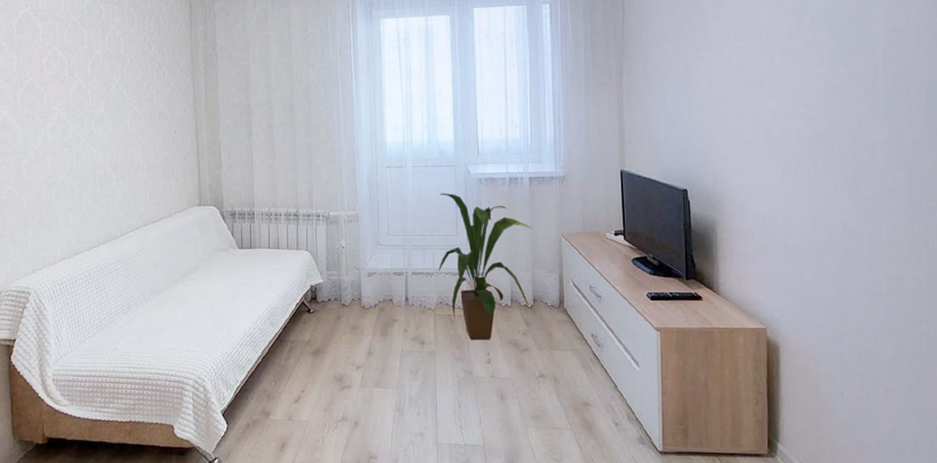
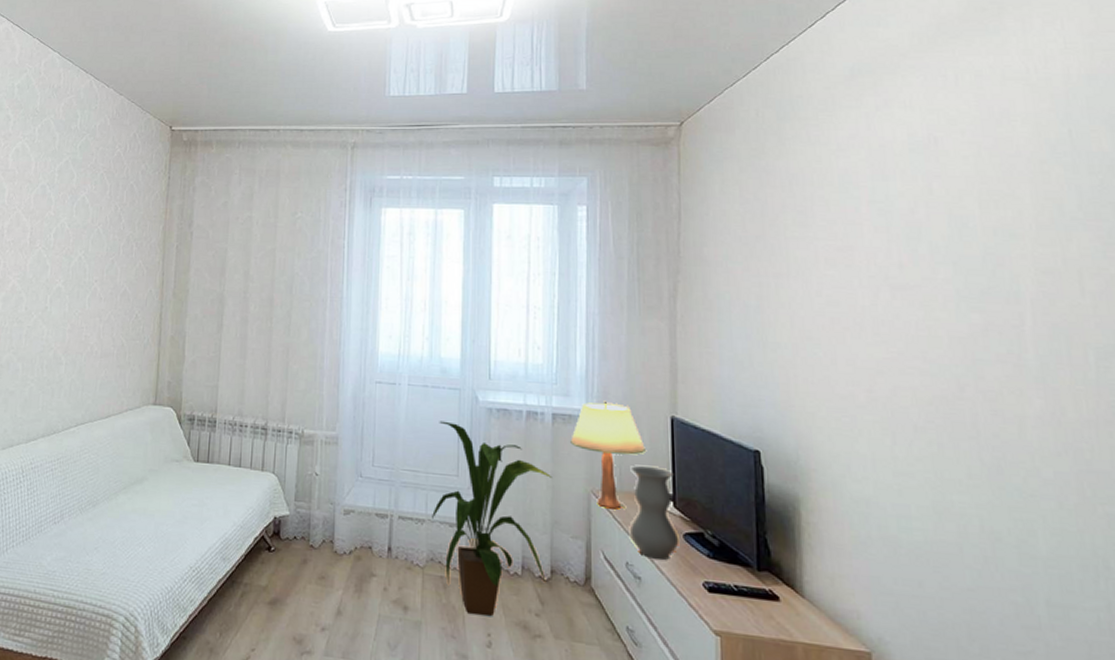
table lamp: none [544,163,602,247] -> present [570,401,646,509]
vase: none [591,211,629,281] -> present [629,466,679,560]

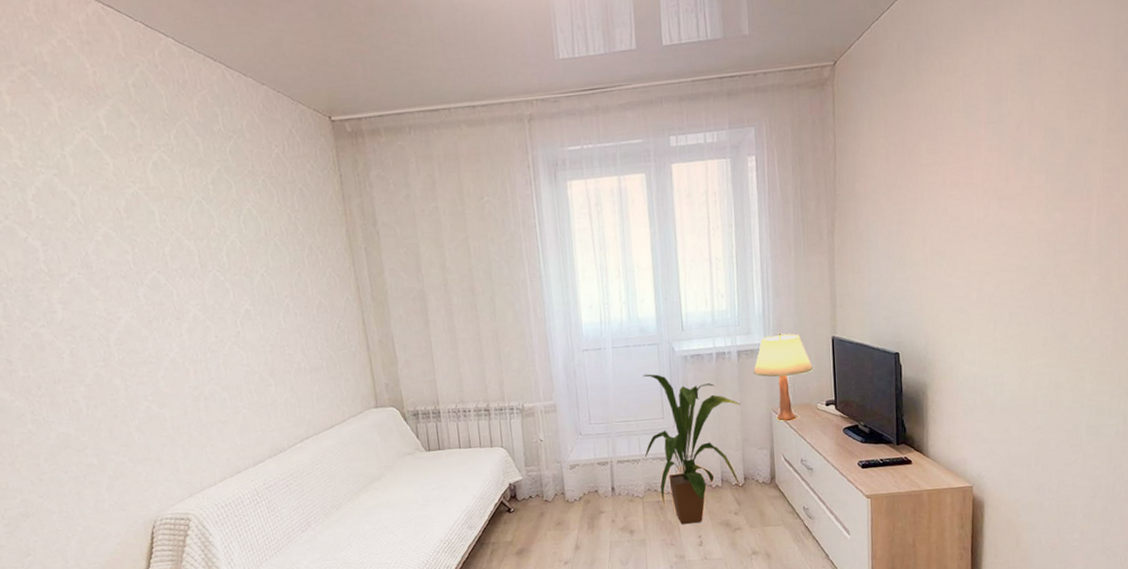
vase: present [629,466,679,560] -> none [802,380,840,452]

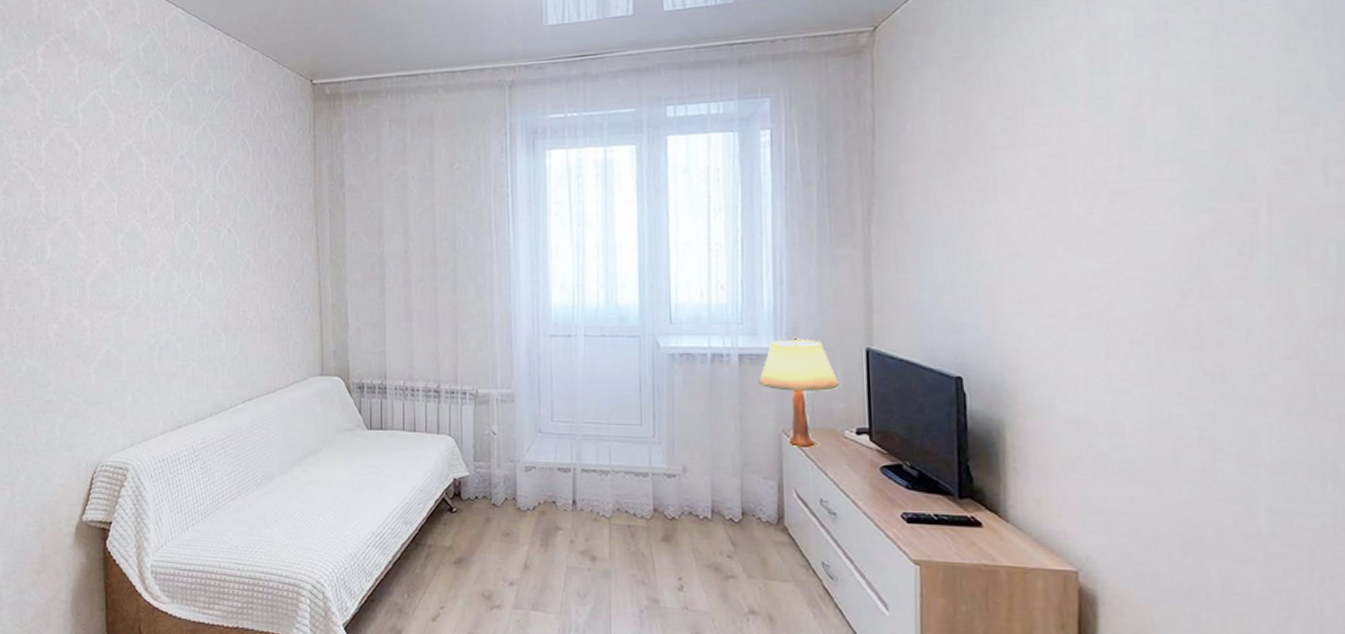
house plant: present [643,374,741,524] -> none [616,370,741,560]

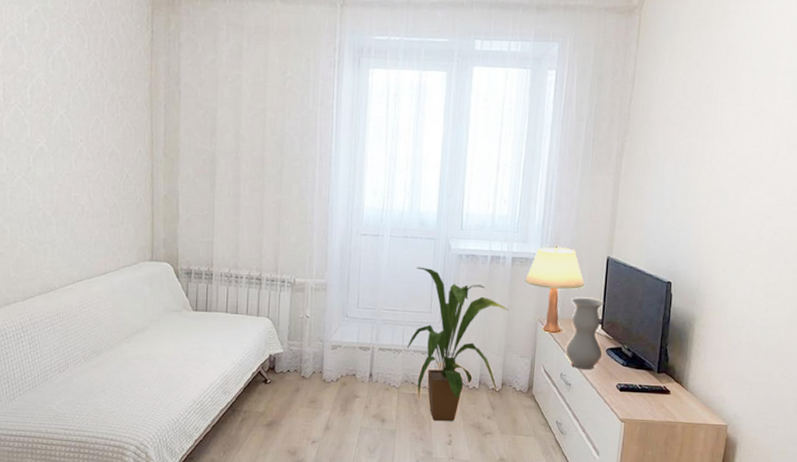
house plant: none [616,370,741,560] -> present [407,267,509,421]
vase: none [823,402,876,494] -> present [565,298,604,369]

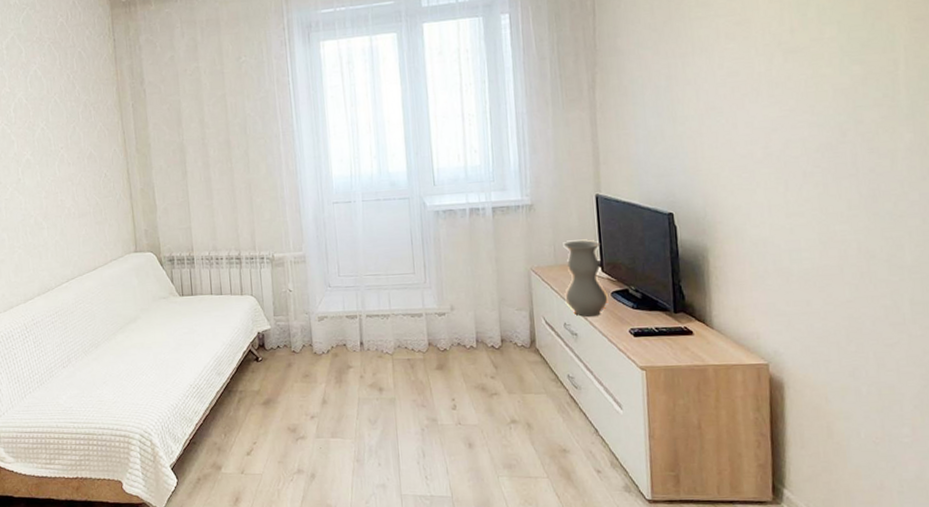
house plant: present [407,267,509,421] -> none [393,228,498,385]
table lamp: present [525,245,584,333] -> none [510,189,575,282]

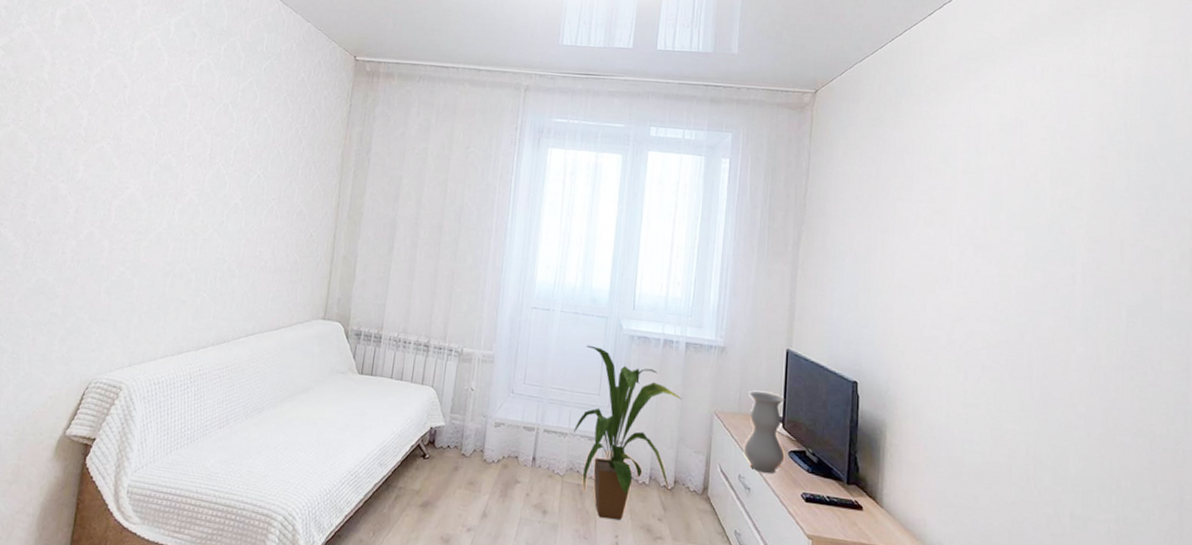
house plant: none [393,228,498,385] -> present [574,345,682,520]

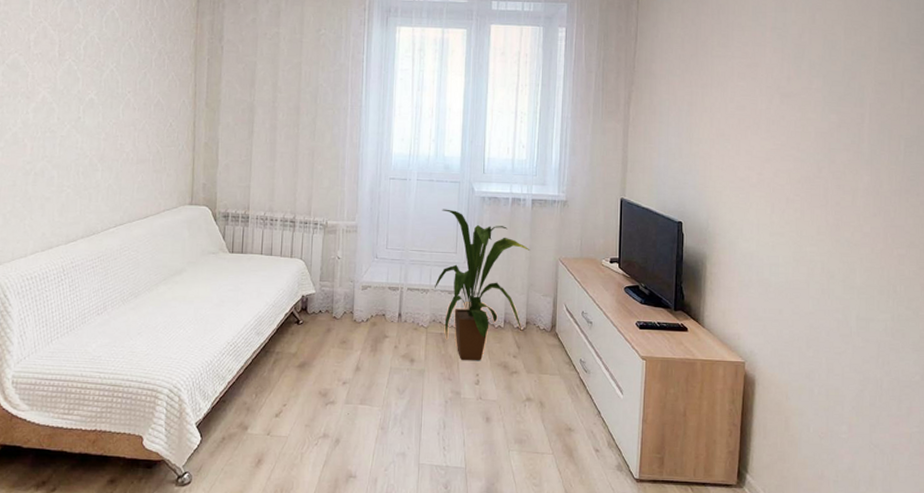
vase: present [743,391,785,473] -> none [585,238,621,307]

